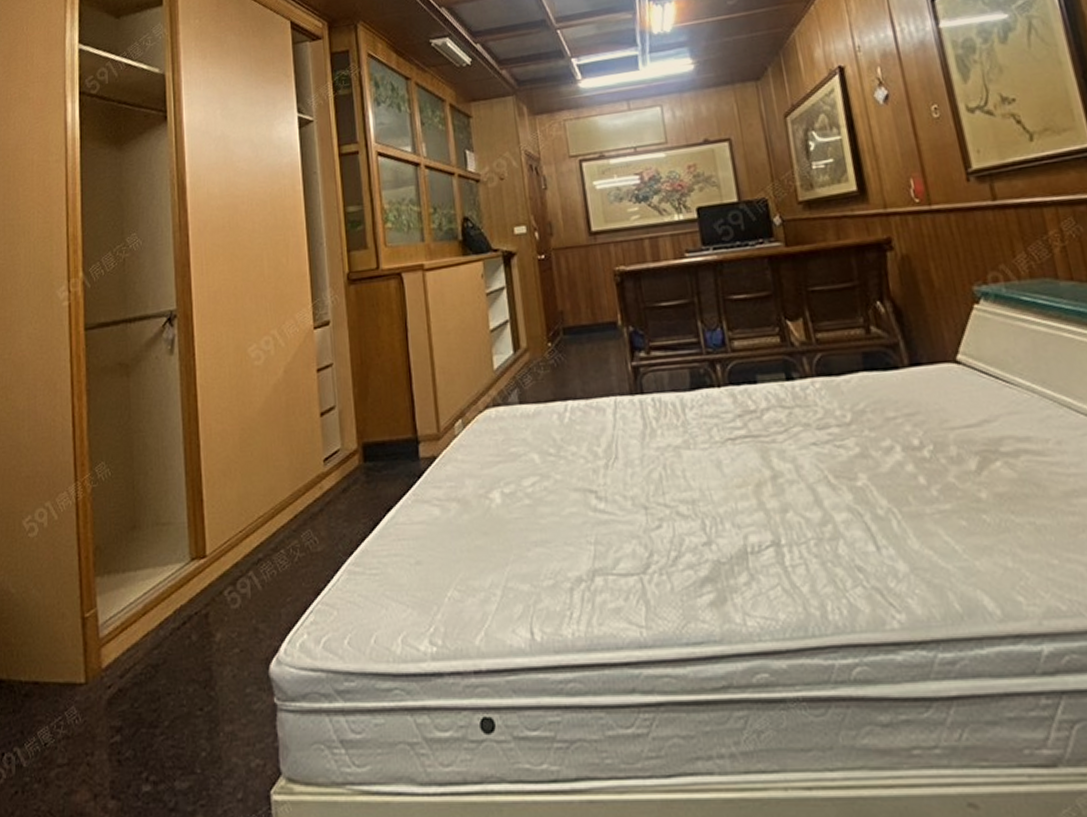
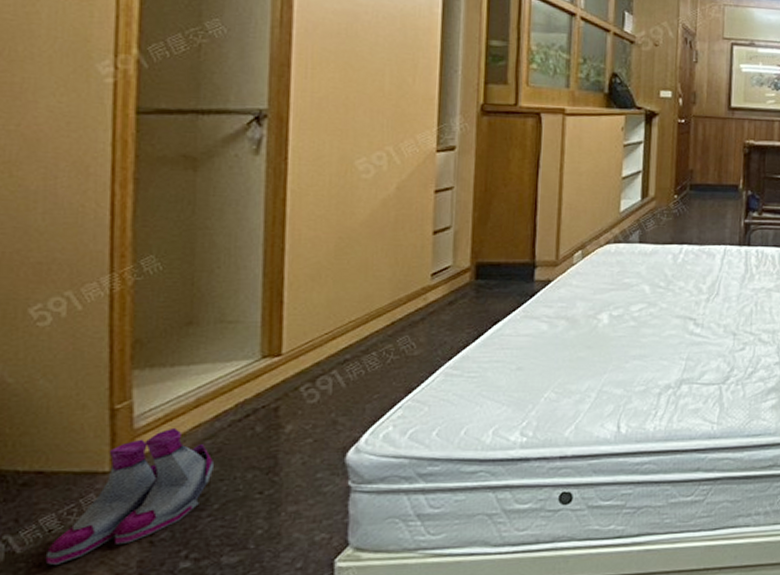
boots: none [43,636,161,782] -> present [45,427,213,566]

